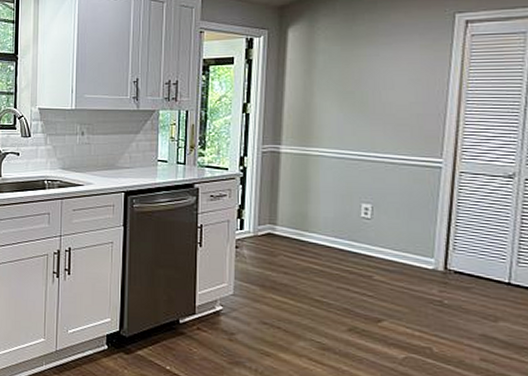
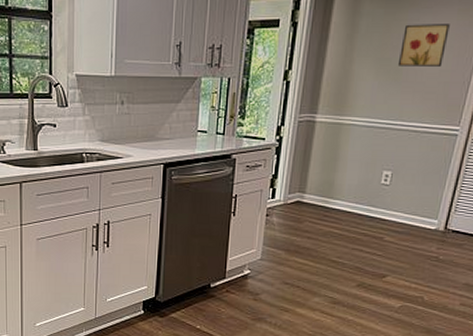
wall art: none [362,59,414,99] -> present [397,24,450,66]

